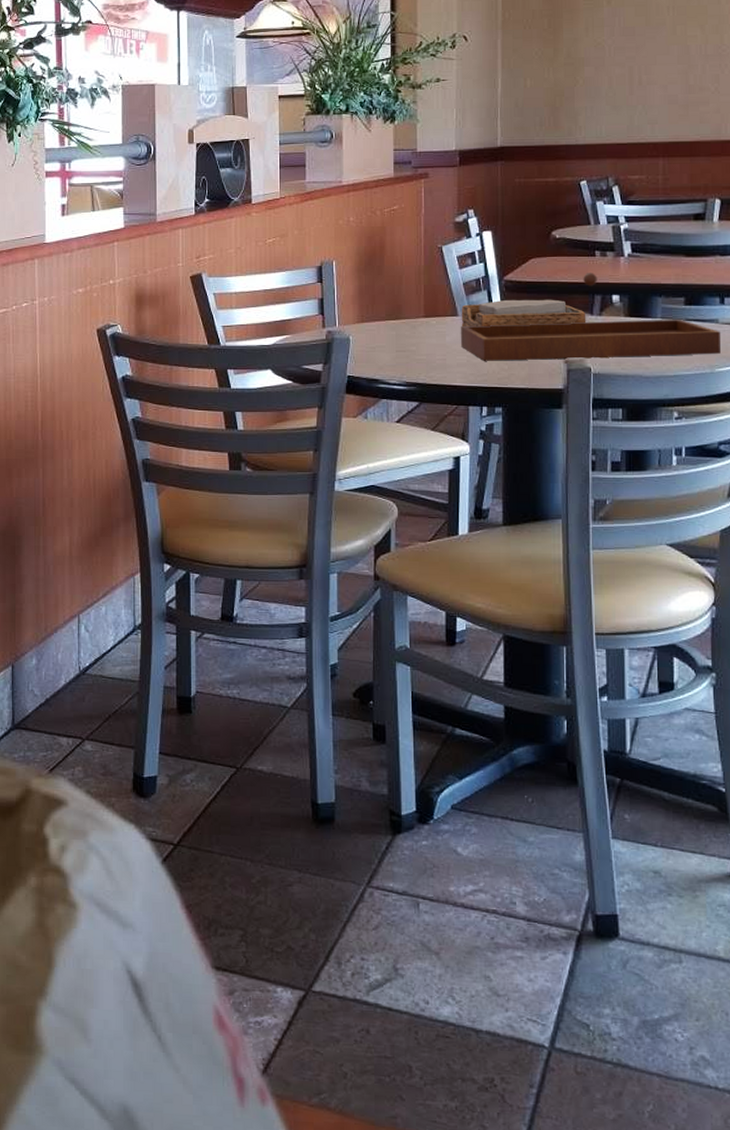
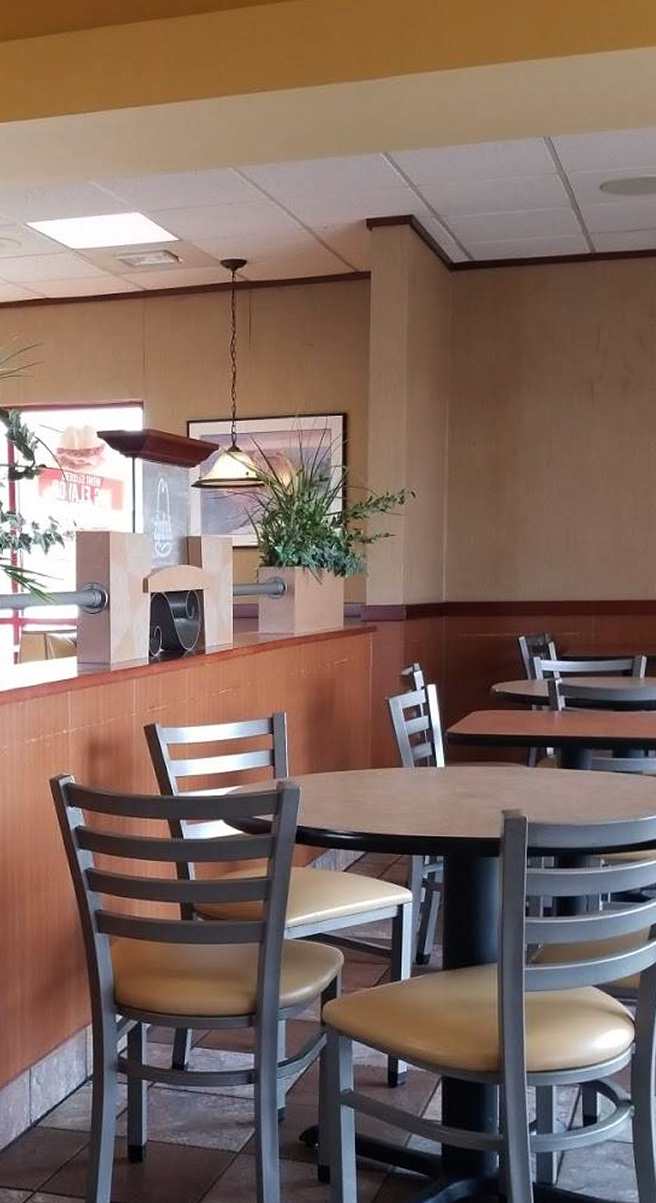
tray: present [460,273,721,361] -> none [405,726,645,811]
napkin holder: present [461,299,587,328] -> none [406,751,523,779]

